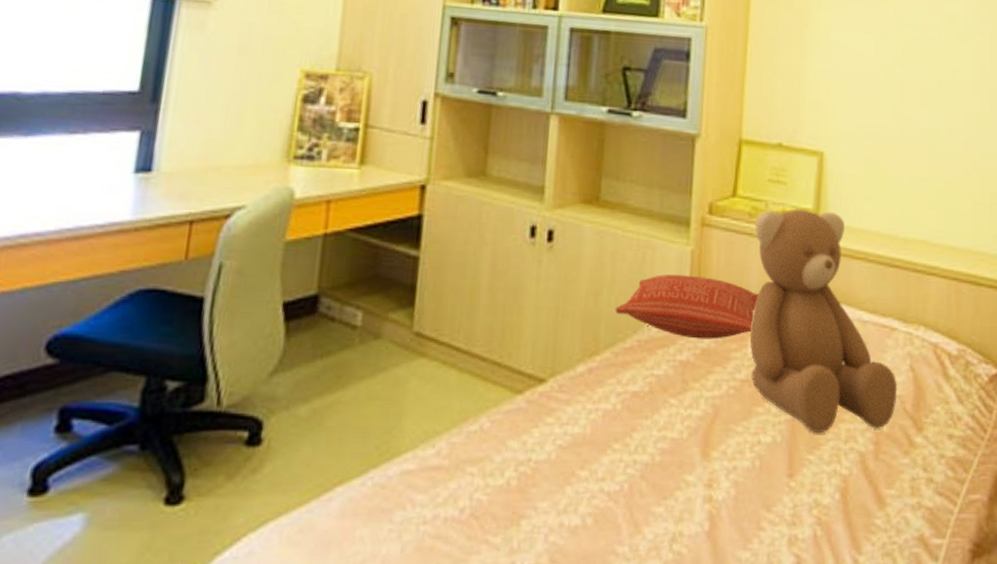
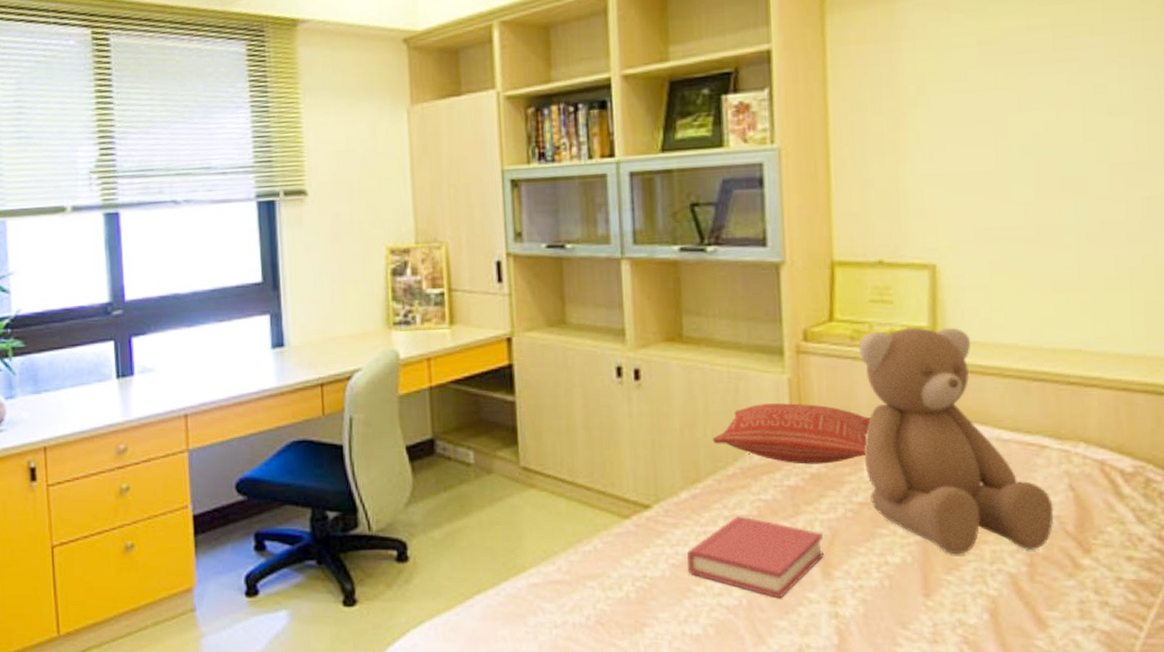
hardback book: none [575,392,706,483] -> present [687,516,824,599]

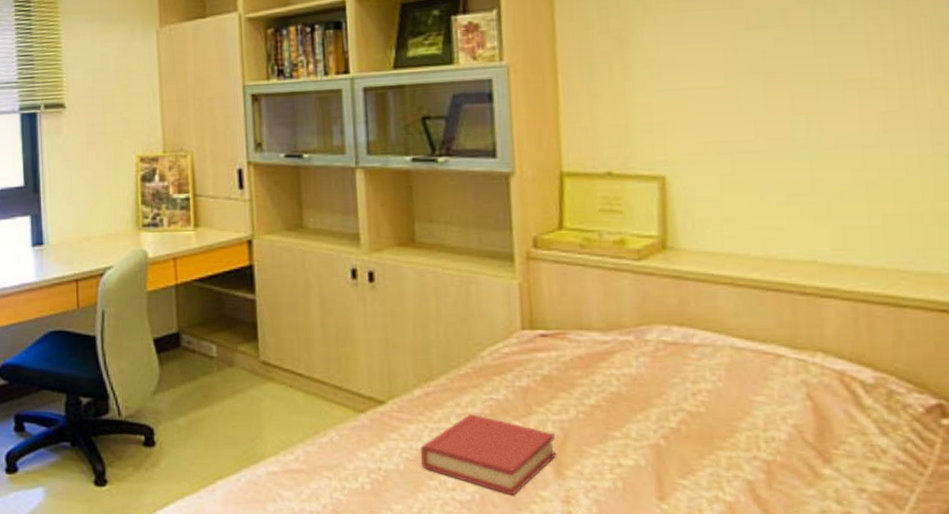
pillow: present [712,403,871,465] -> none [444,307,602,367]
teddy bear: present [858,327,1054,555] -> none [588,236,792,460]

